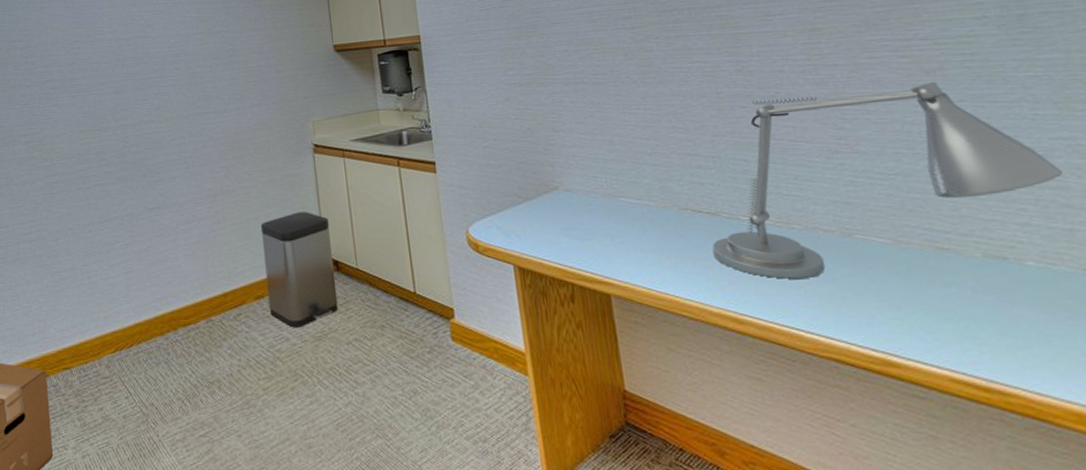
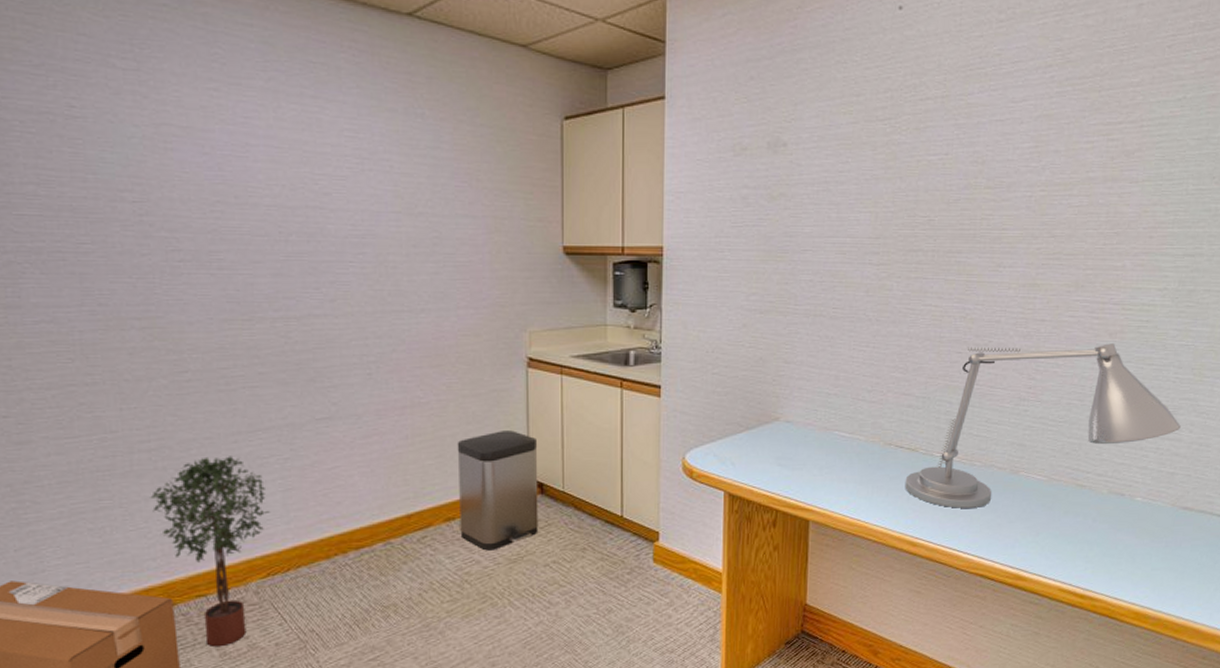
potted tree: none [30,243,116,418] -> present [150,456,270,648]

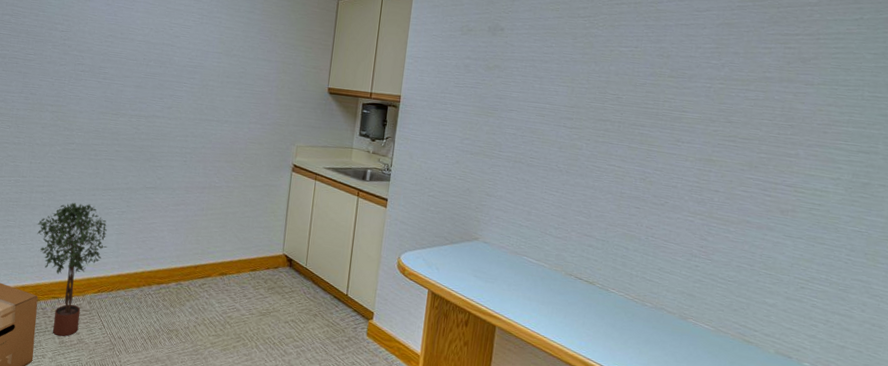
pedal bin: present [457,430,539,551] -> none [229,215,292,303]
desk lamp: present [905,343,1182,508] -> none [581,204,853,343]

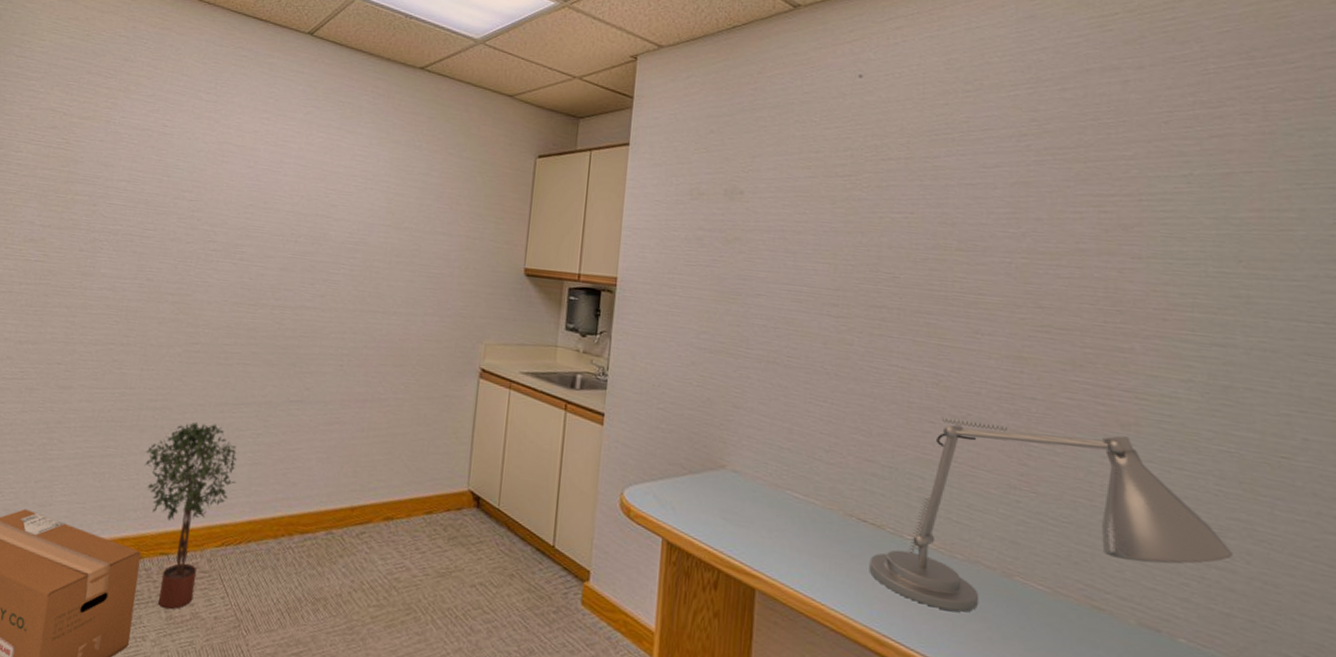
desk lamp: none [581,204,853,343] -> present [869,417,1234,612]

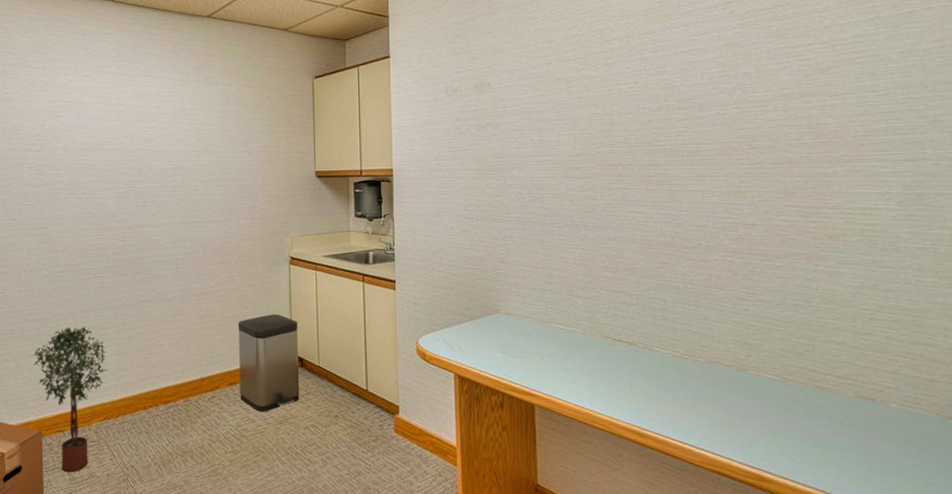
pedal bin: none [396,436,479,560] -> present [238,314,300,412]
desk lamp: present [869,417,1234,612] -> none [626,246,934,403]

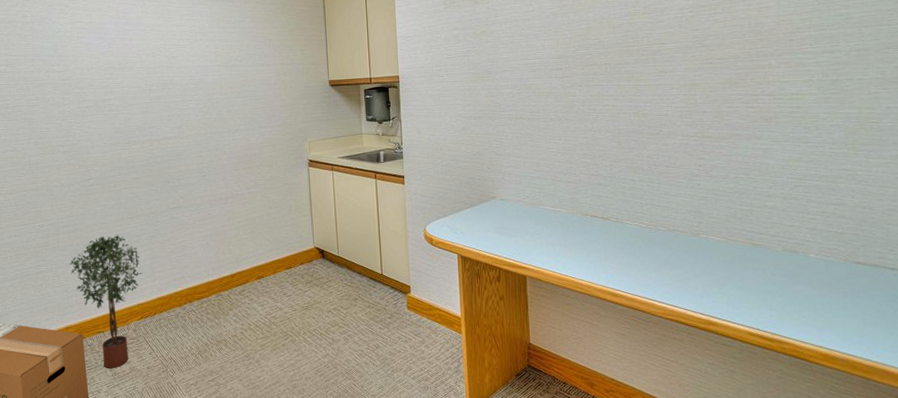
pedal bin: present [238,314,300,412] -> none [263,212,322,301]

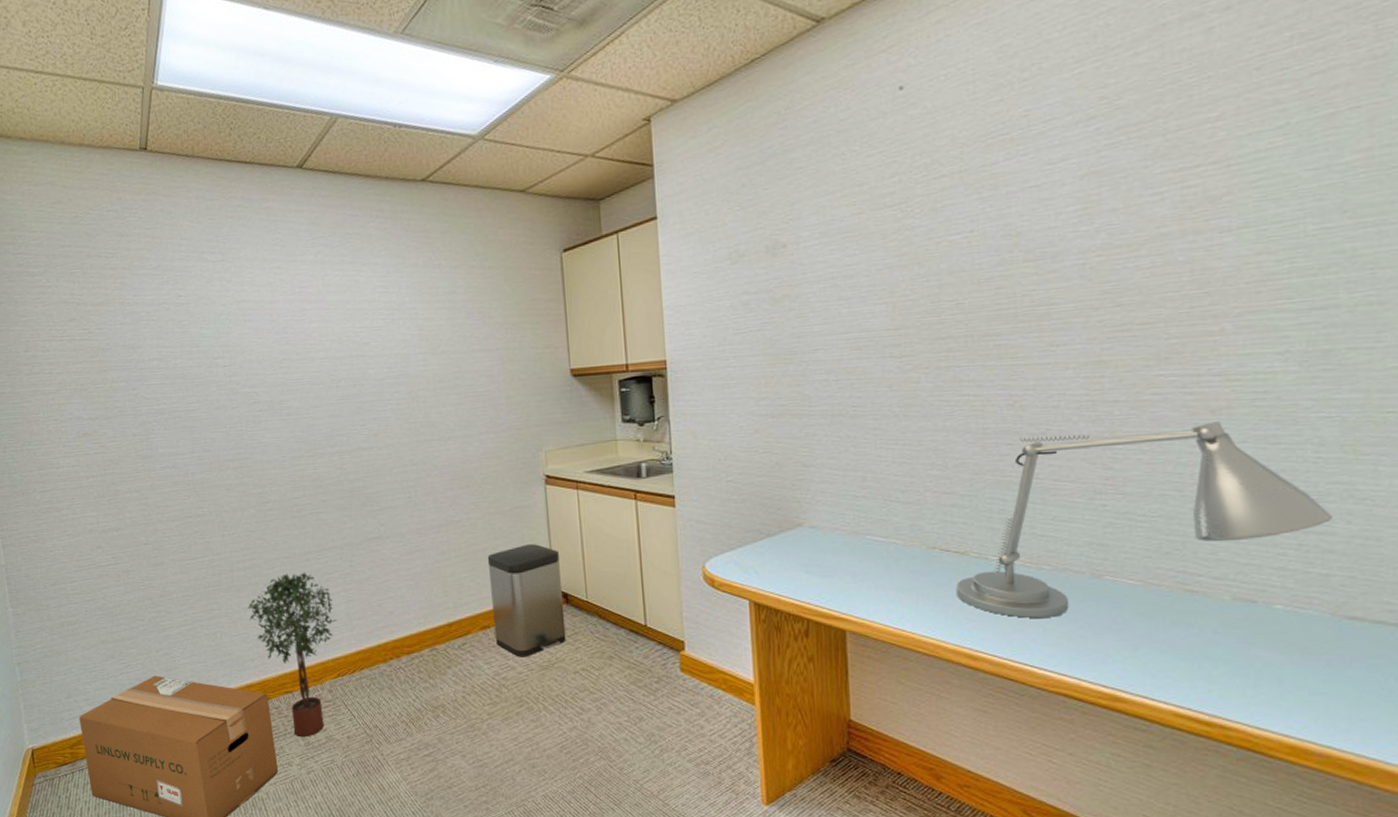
pedal bin: none [263,212,322,301] -> present [487,544,566,657]
desk lamp: none [602,127,843,265] -> present [956,421,1334,618]

